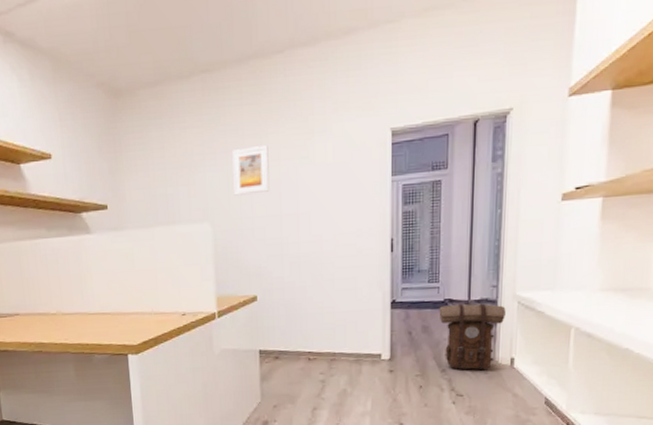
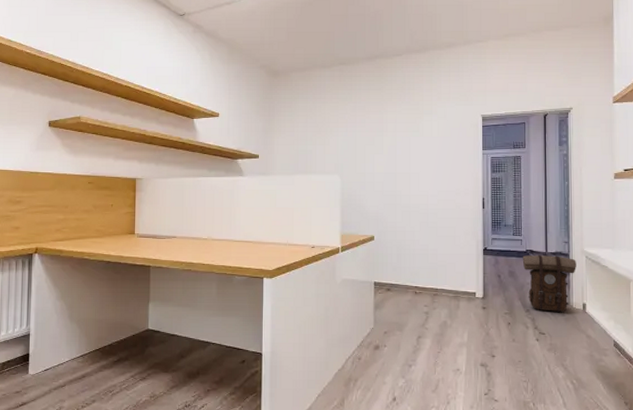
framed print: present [232,145,270,196] -> none [360,120,388,156]

